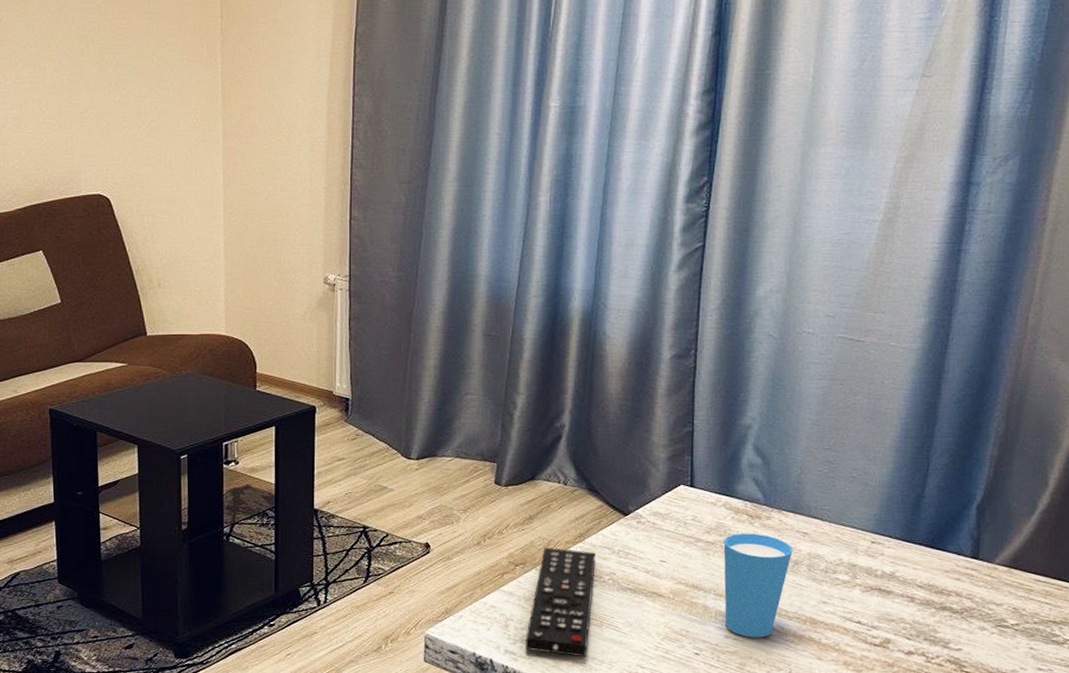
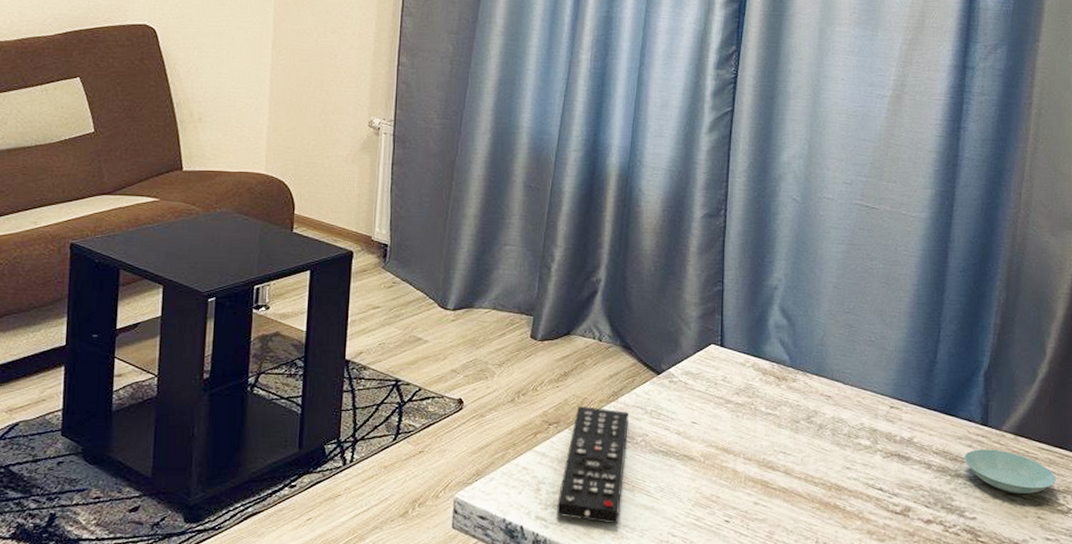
cup: present [723,533,793,638] -> none [752,395,818,505]
saucer: none [951,582,1052,625] -> present [964,449,1056,493]

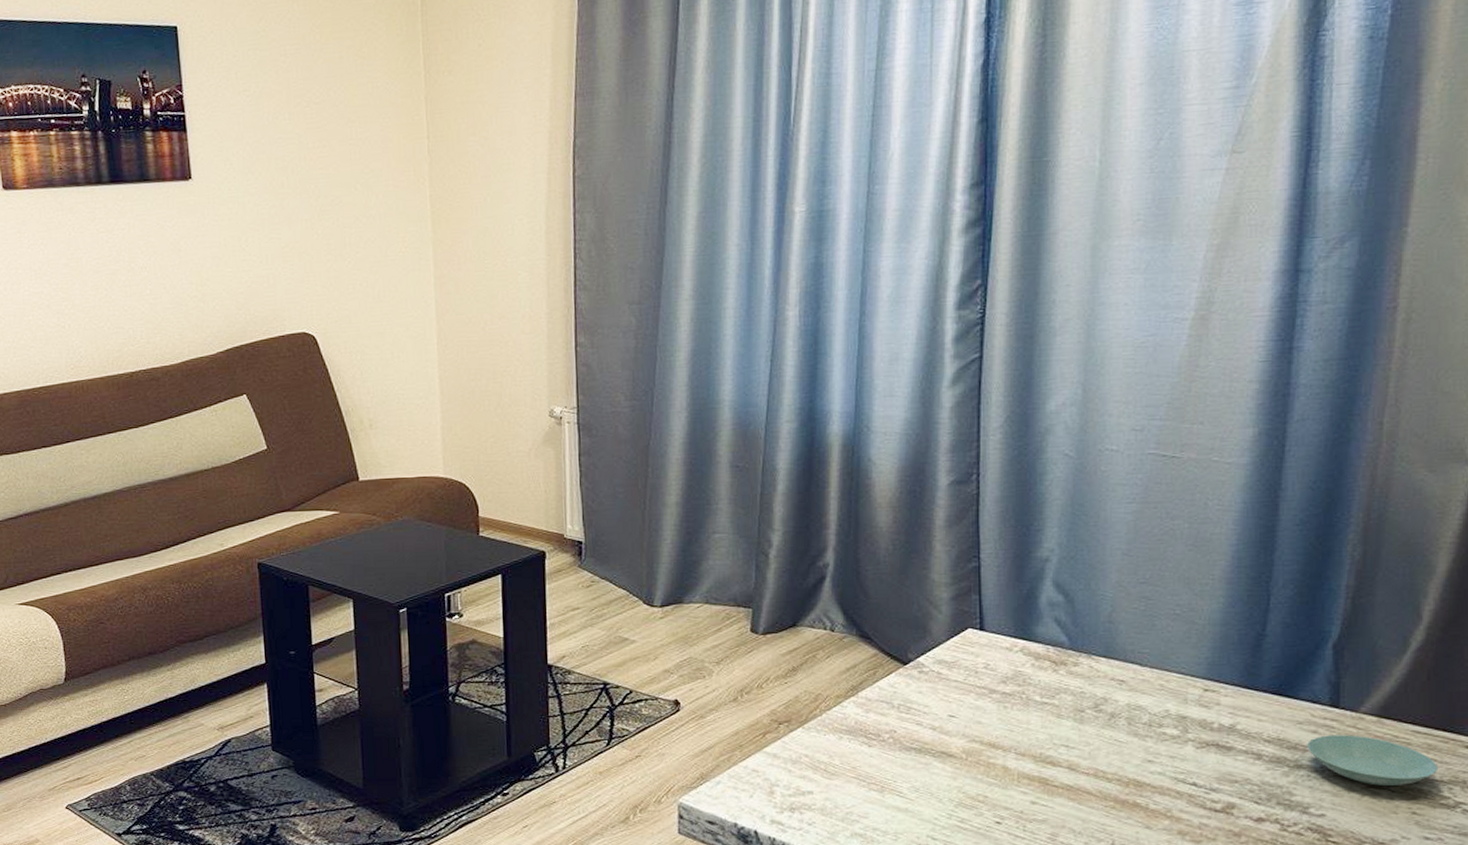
remote control: present [557,406,629,524] -> none [794,703,872,828]

